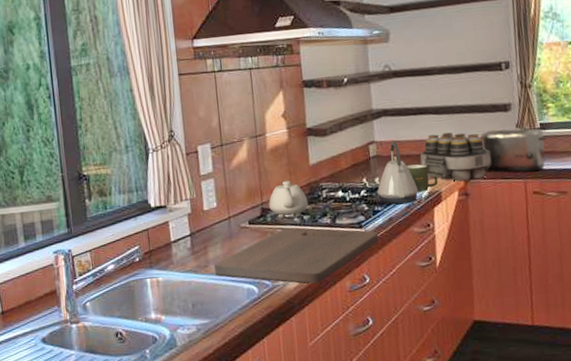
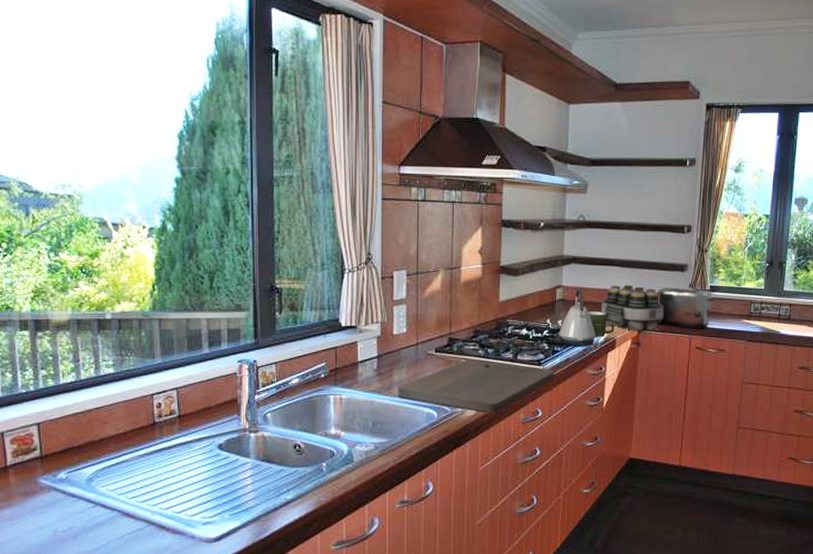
teapot: present [269,181,308,218] -> none [457,314,494,349]

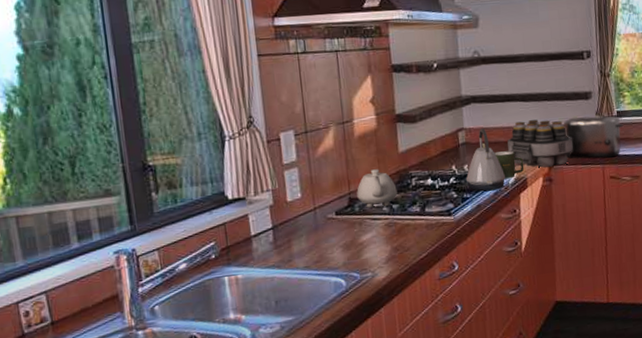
cutting board: present [397,358,555,413] -> none [298,217,468,274]
teapot: none [457,314,494,349] -> present [356,169,398,208]

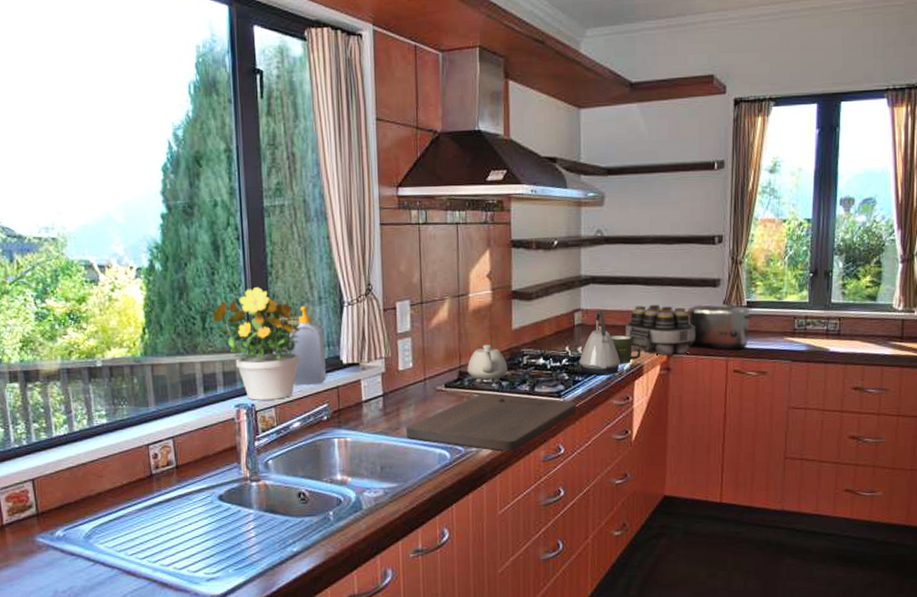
flowerpot: none [81,125,182,245] -> present [212,286,300,400]
soap bottle: none [168,143,212,225] -> present [289,306,327,385]
cutting board: none [298,217,468,274] -> present [405,393,577,452]

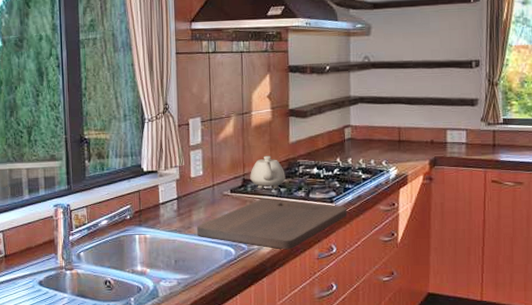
flowerpot: present [212,286,300,400] -> none [36,105,108,201]
soap bottle: present [289,306,327,385] -> none [98,122,130,189]
kettle: present [579,310,620,376] -> none [349,126,386,184]
mug: present [610,335,641,365] -> none [377,149,406,175]
spice rack: present [625,305,695,357] -> none [391,122,455,168]
toaster: present [687,305,753,350] -> none [447,122,509,163]

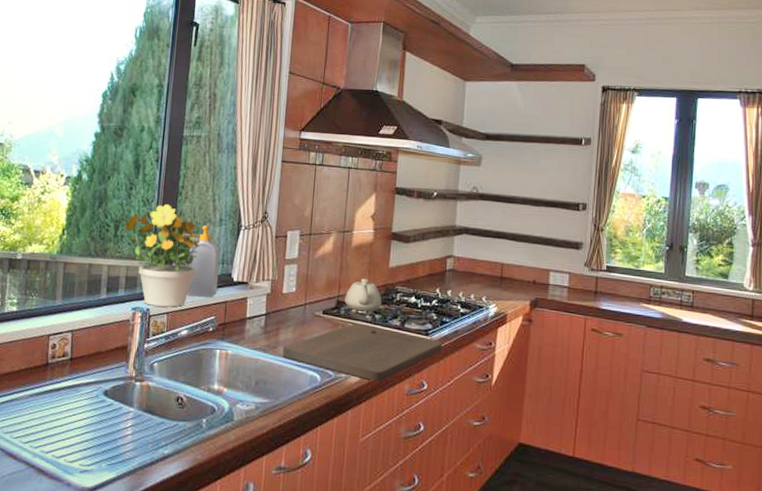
flowerpot: none [36,105,108,201] -> present [124,203,199,307]
soap bottle: none [98,122,130,189] -> present [186,225,220,298]

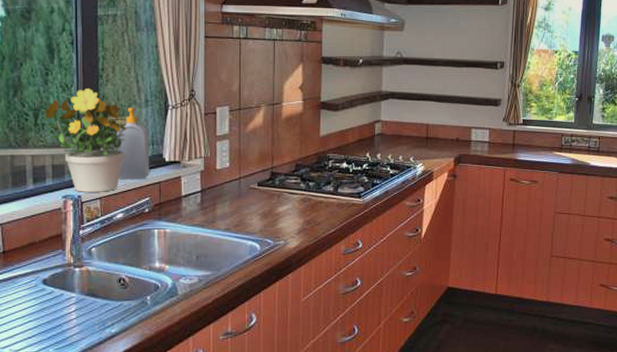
cutting board: present [282,323,443,382] -> none [220,192,375,245]
teapot: present [345,278,382,315] -> none [279,149,315,183]

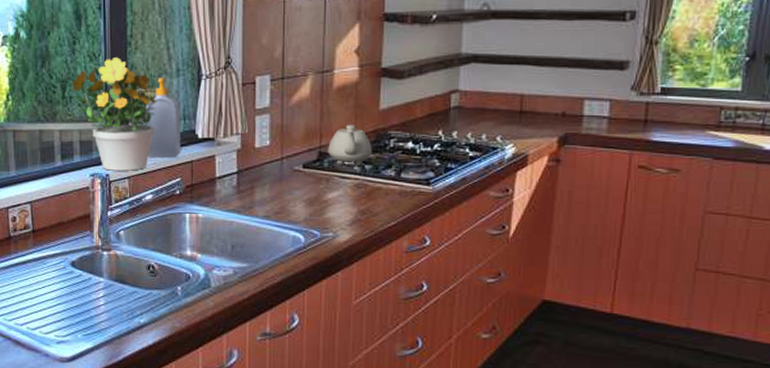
teapot: none [279,149,315,183] -> present [328,125,372,165]

